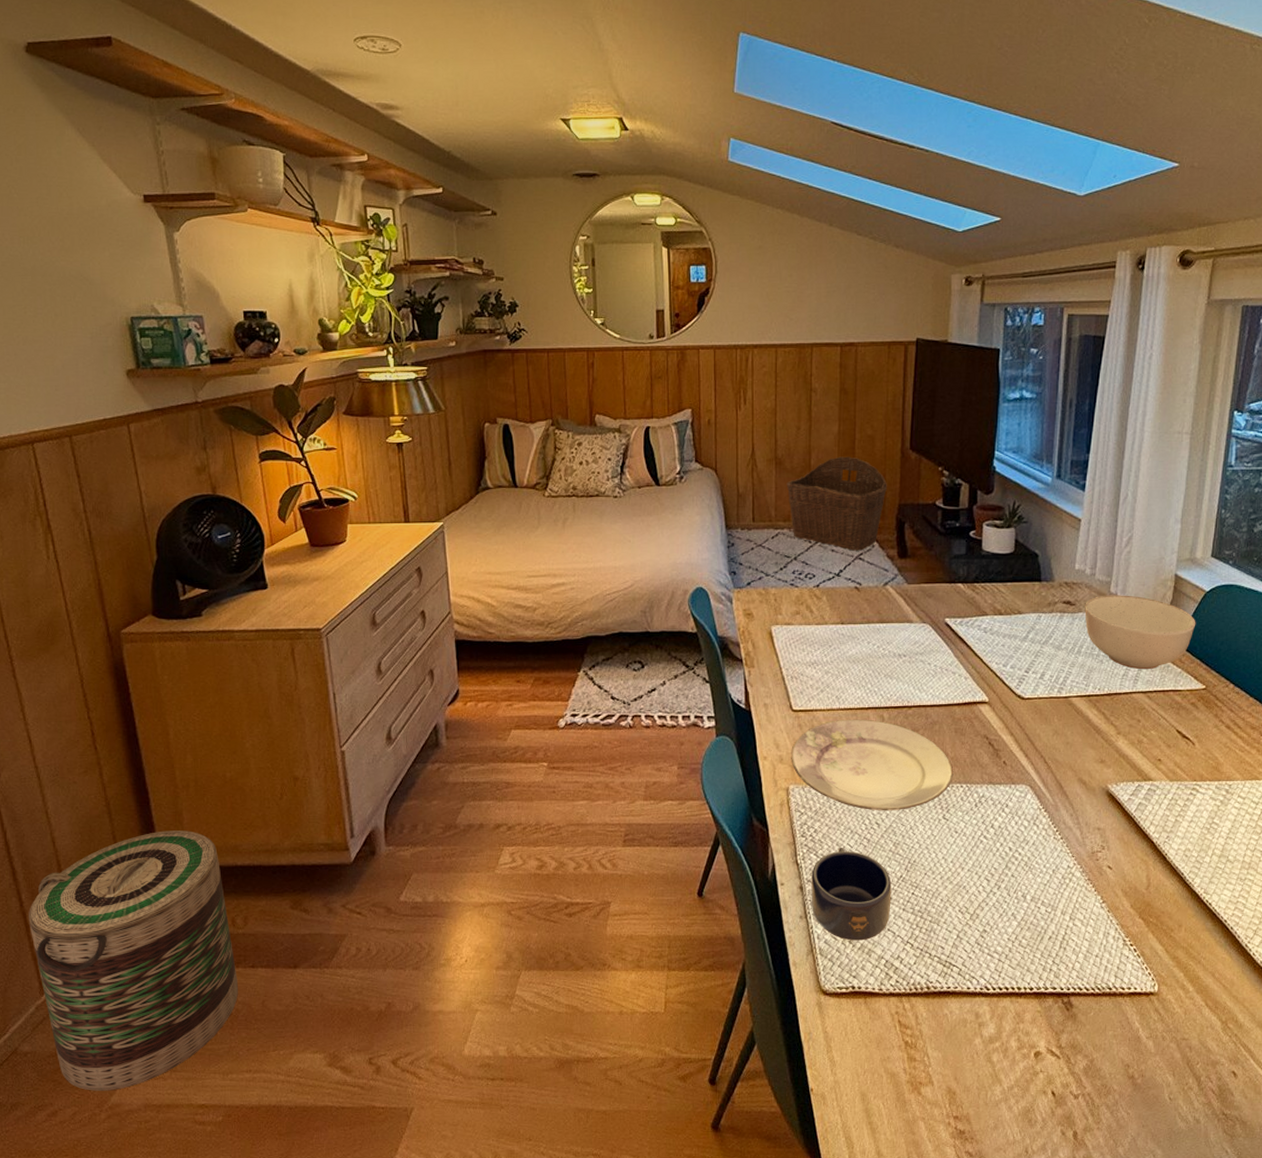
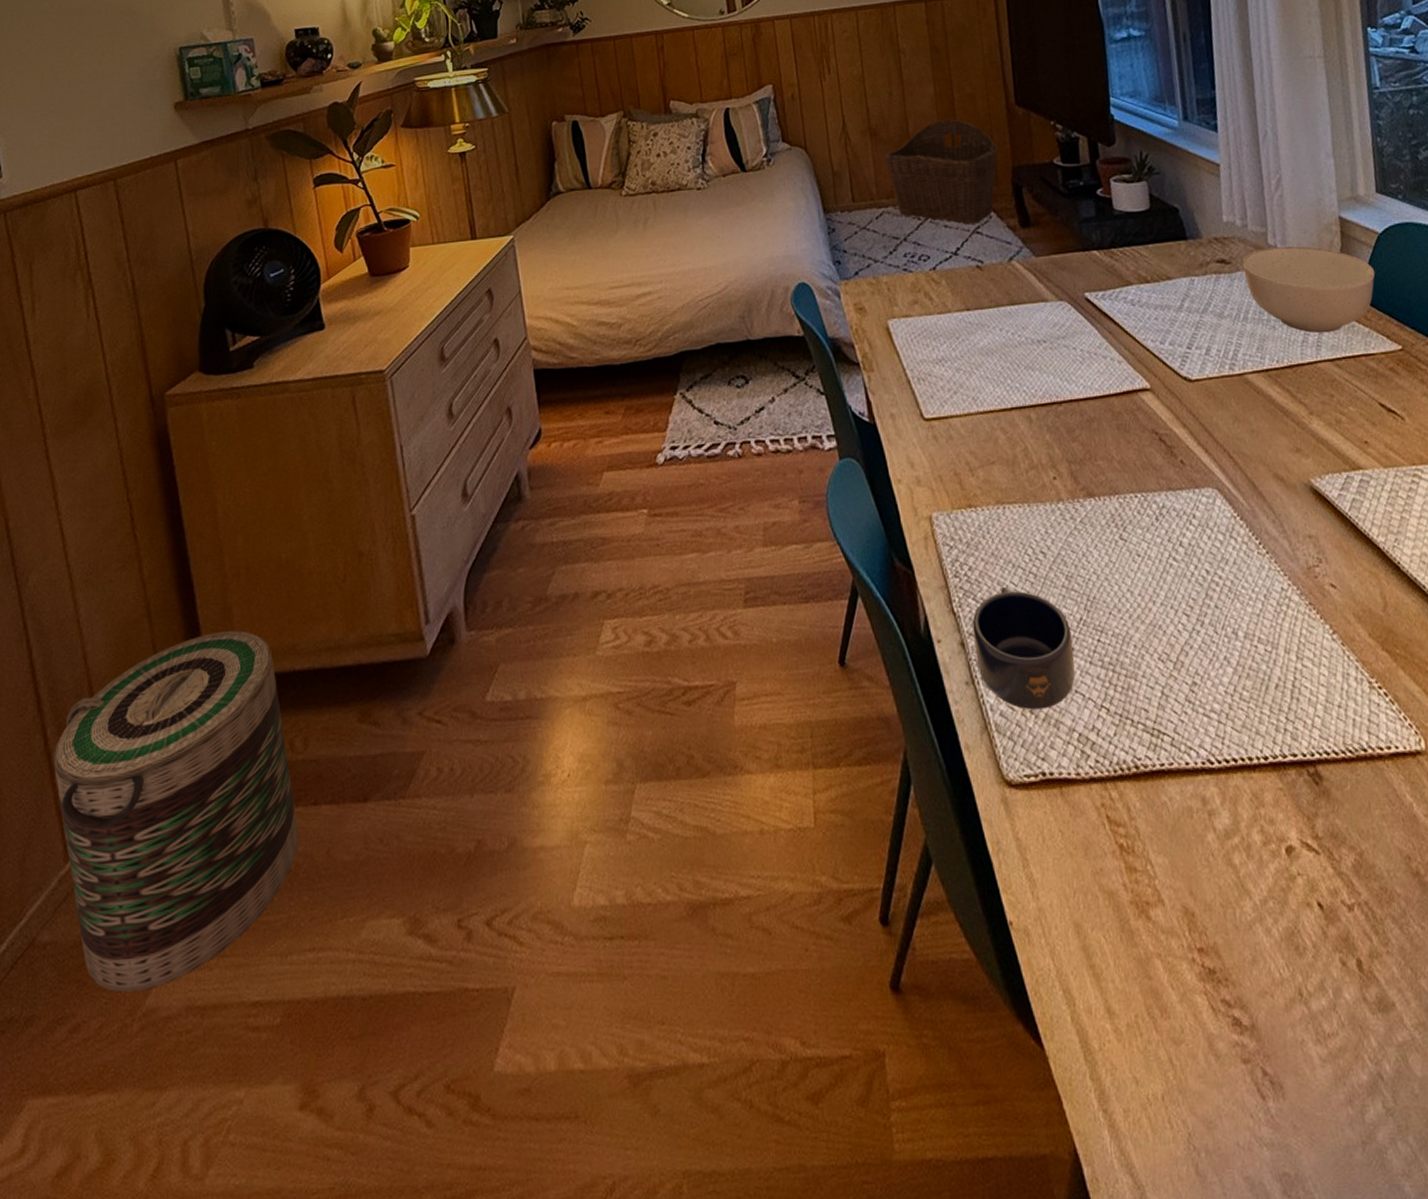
plate: present [791,719,954,811] -> none [928,422,1125,537]

